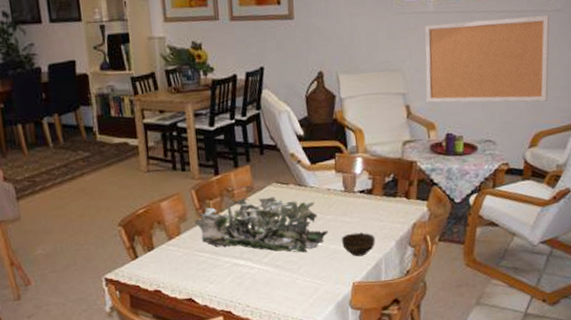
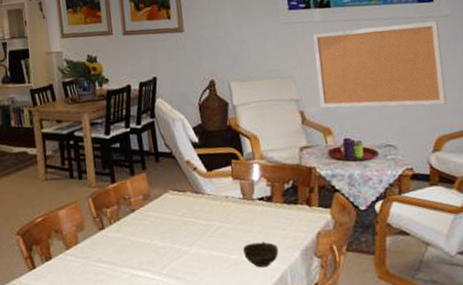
plant: present [195,197,328,253] -> none [92,204,229,264]

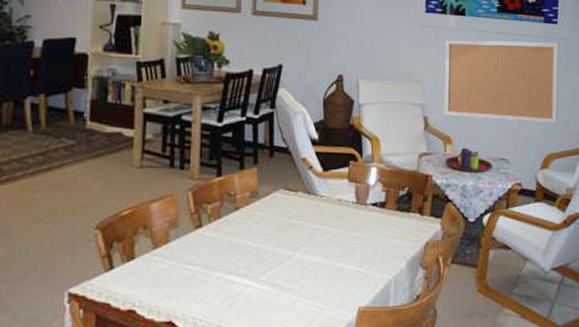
cup: present [243,241,279,268] -> none [350,249,385,278]

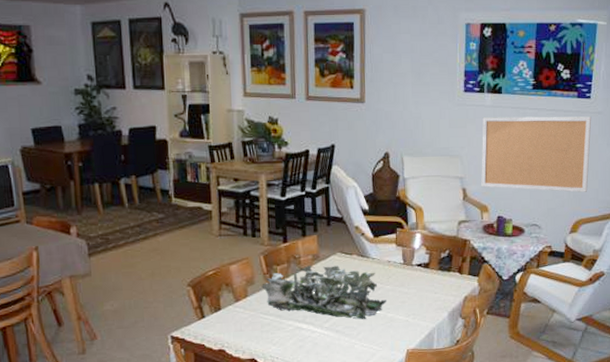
plant: none [187,204,335,270] -> present [261,265,386,320]

